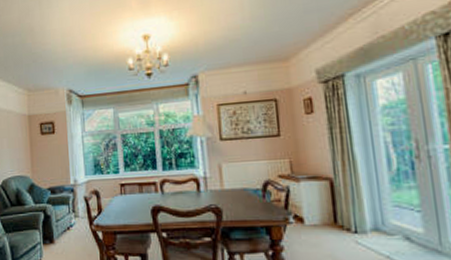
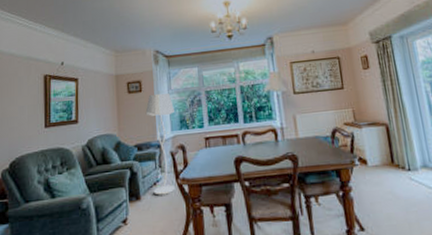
floor lamp: none [58,135,89,240] -> present [145,93,175,196]

